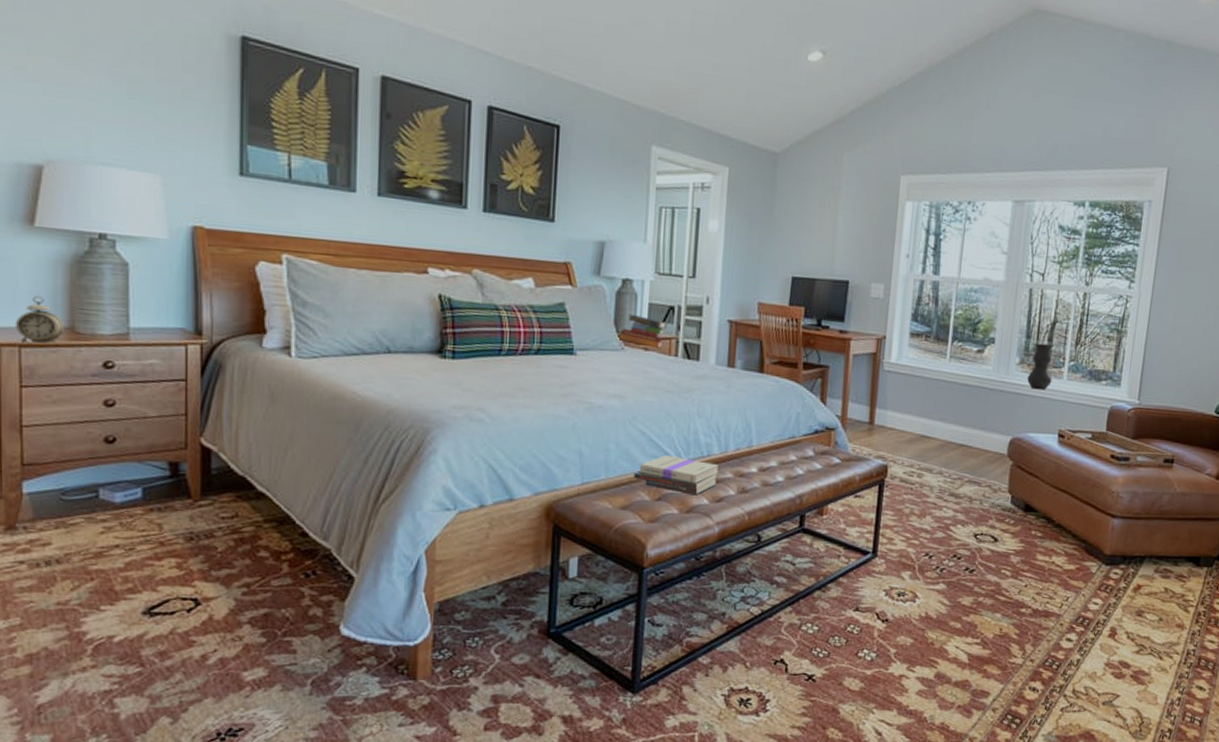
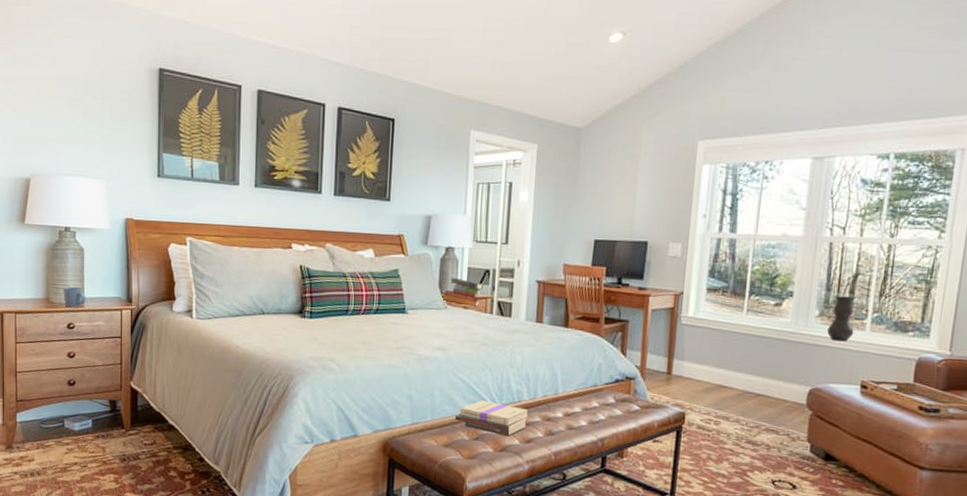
alarm clock: present [15,295,65,344] -> none [12,275,44,311]
mug: none [96,312,132,341] -> present [63,286,86,308]

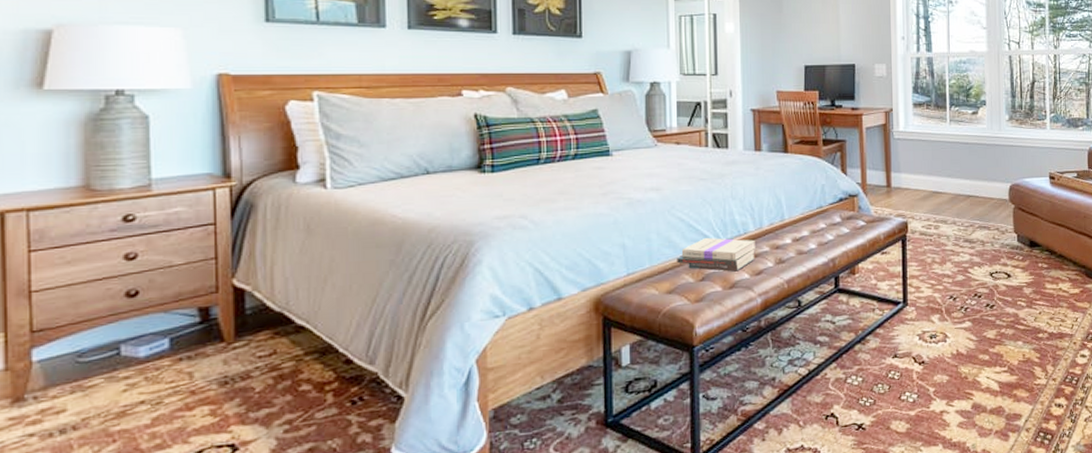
mug: present [63,286,86,308] -> none [114,166,154,194]
books: present [443,278,483,307] -> none [652,114,695,141]
vase: present [827,295,857,342] -> none [1017,101,1038,141]

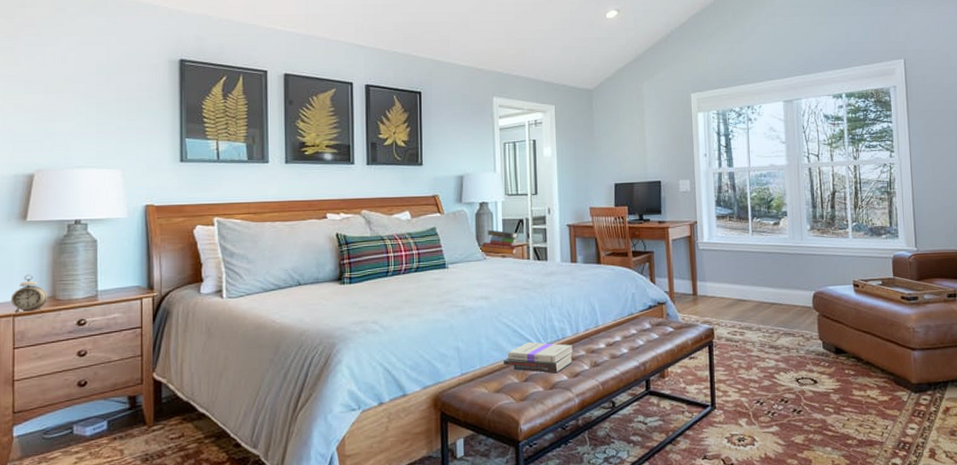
alarm clock: none [21,157,79,207] -> present [10,274,49,313]
books: none [652,114,695,141] -> present [481,230,518,255]

